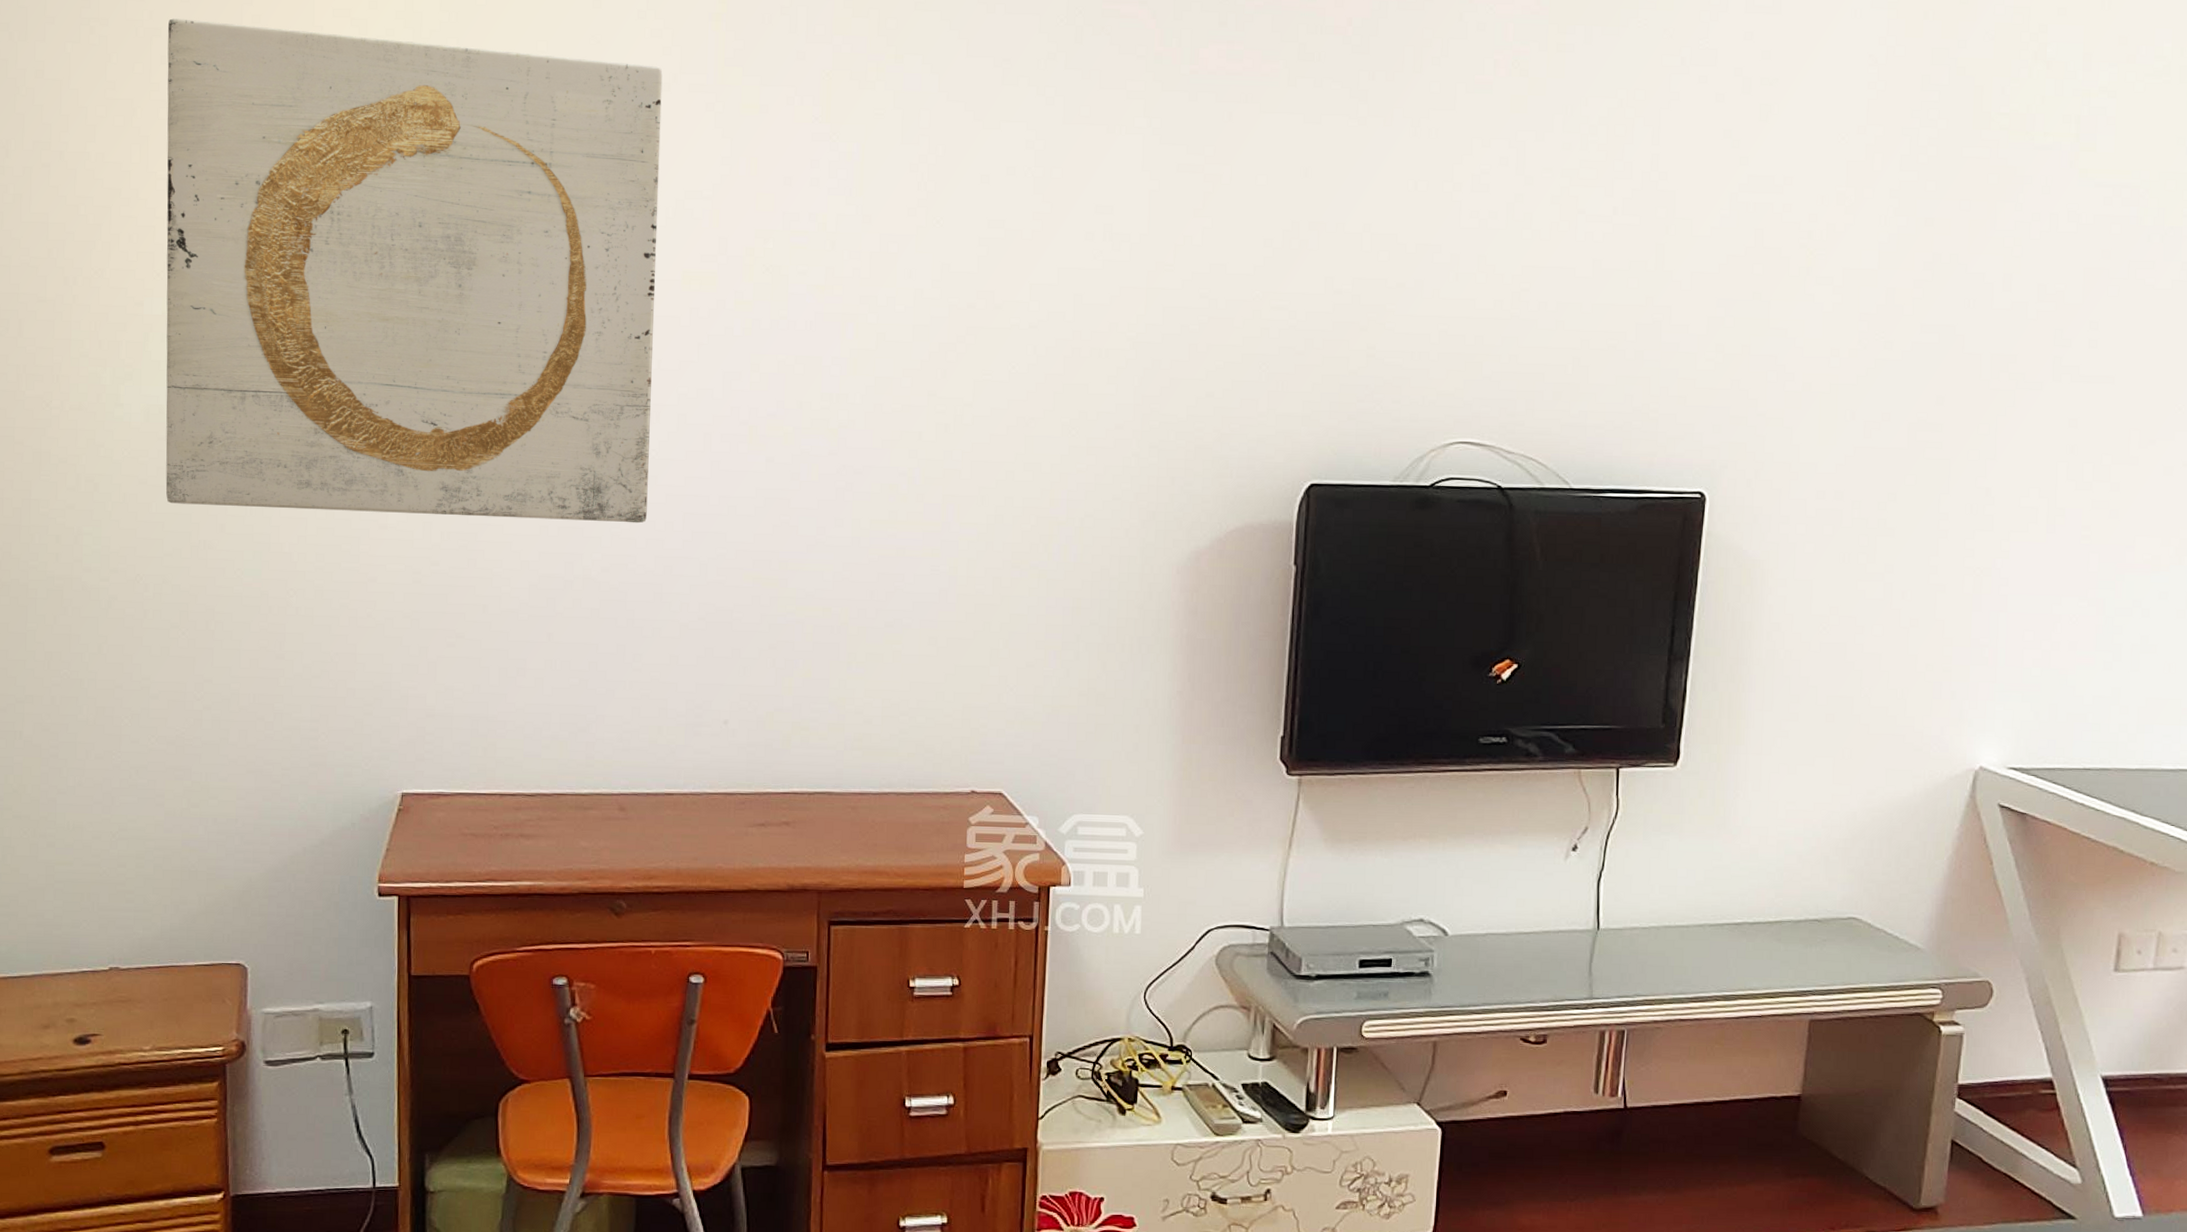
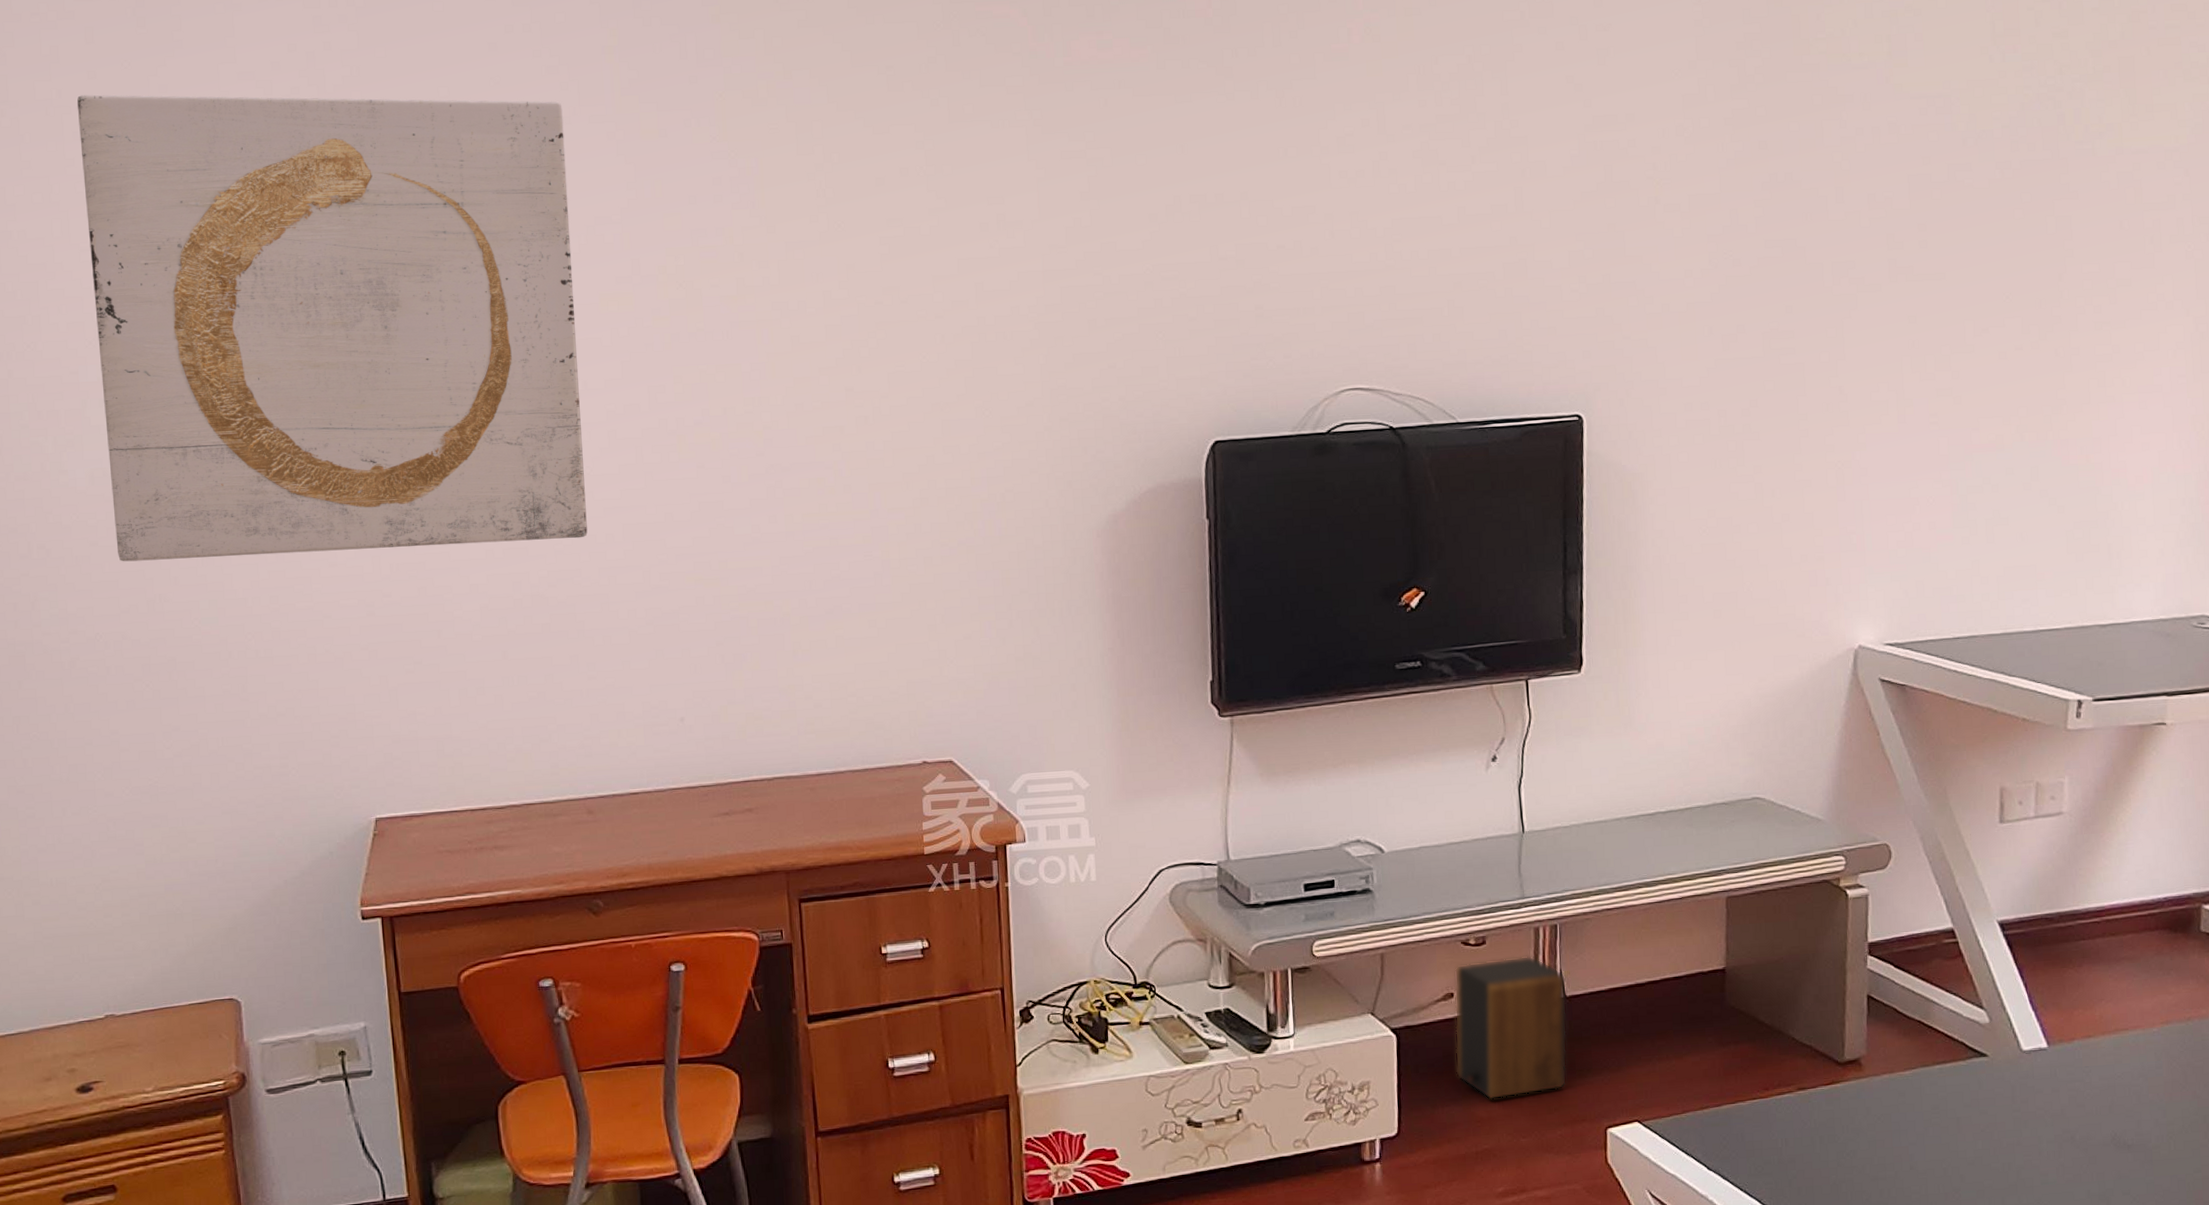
speaker: none [1501,1059,1629,1208] -> present [1454,955,1567,1100]

